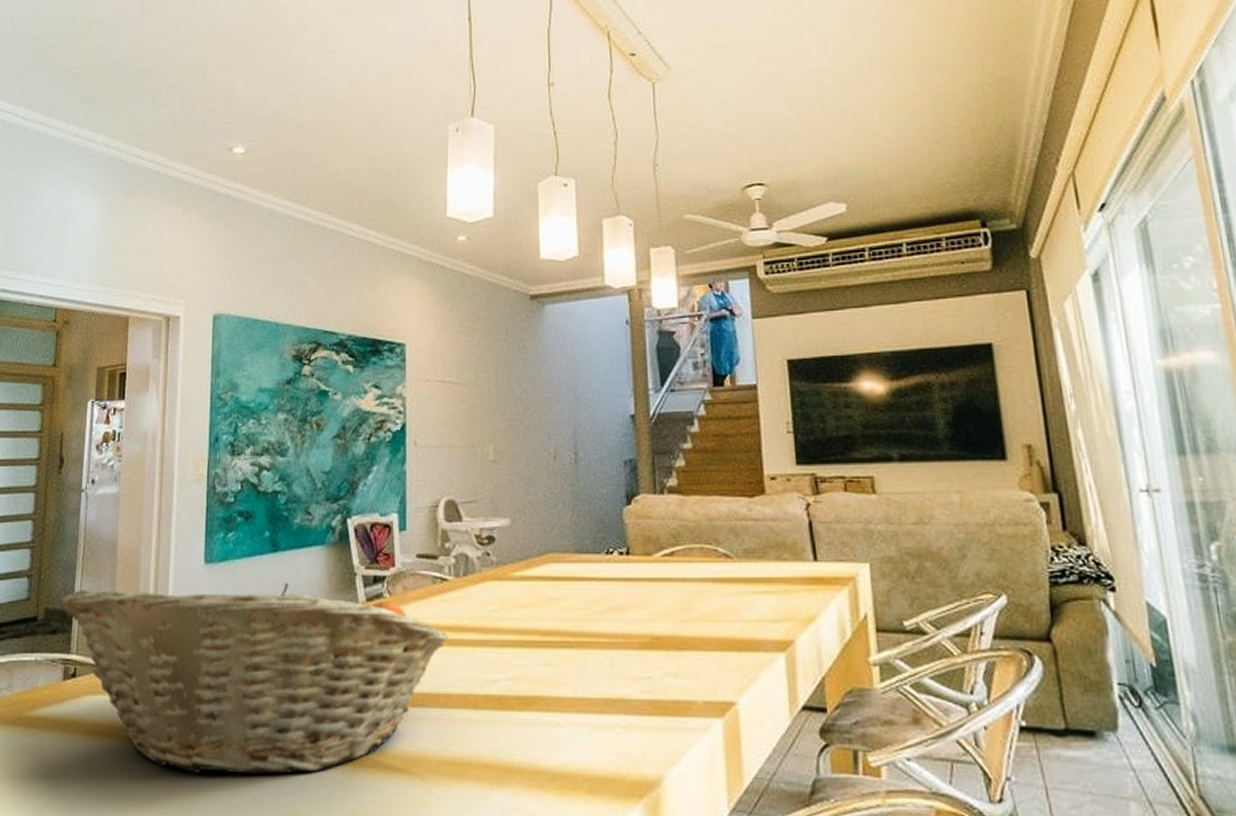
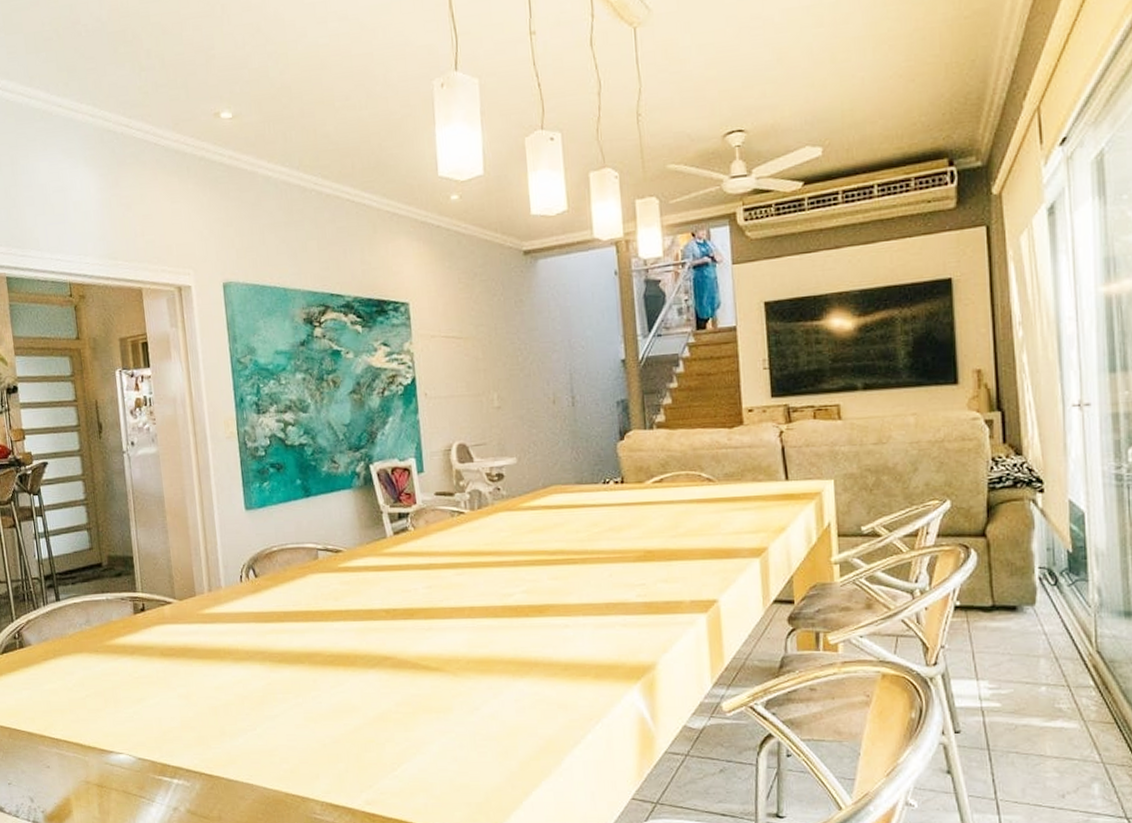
fruit basket: present [58,582,449,775] -> none [118,522,469,682]

